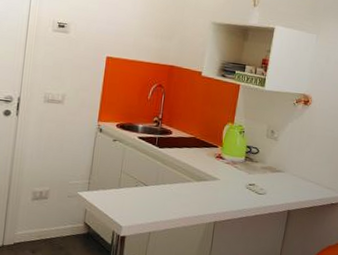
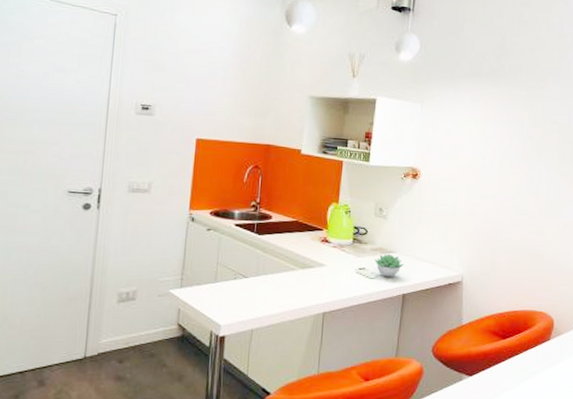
succulent plant: none [264,173,291,194] -> present [374,254,404,277]

